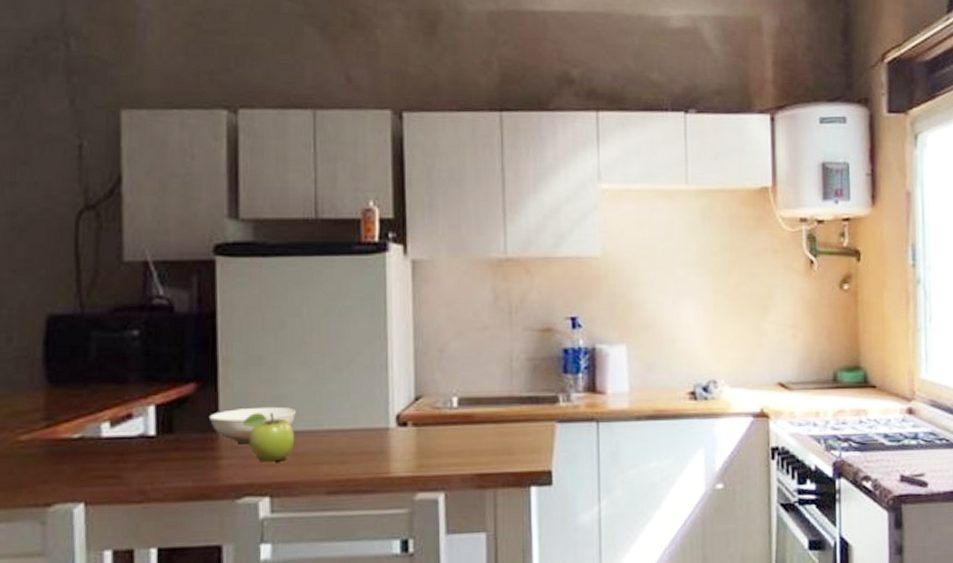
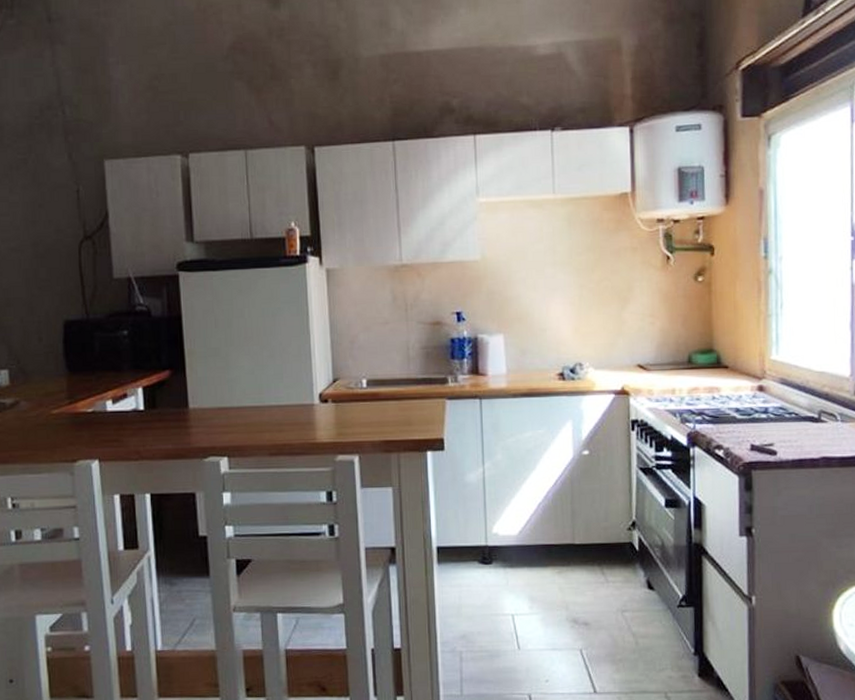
bowl: present [208,406,297,443] -> none [180,387,245,416]
fruit: present [243,412,295,462] -> none [205,392,244,430]

